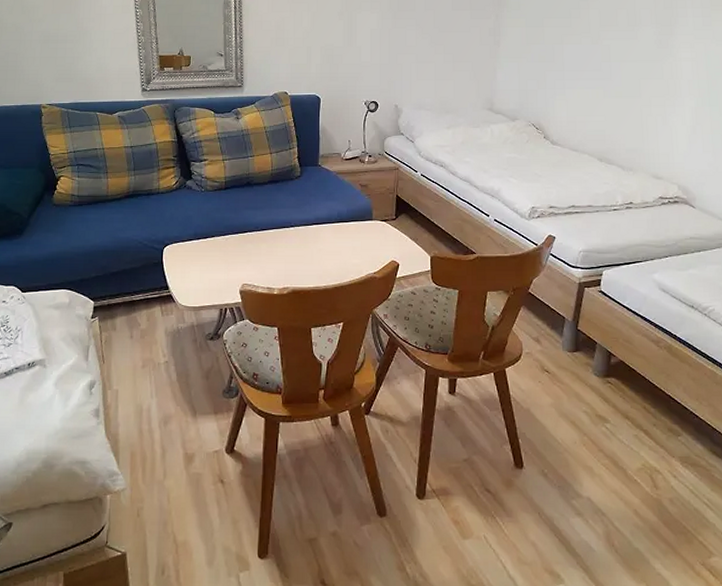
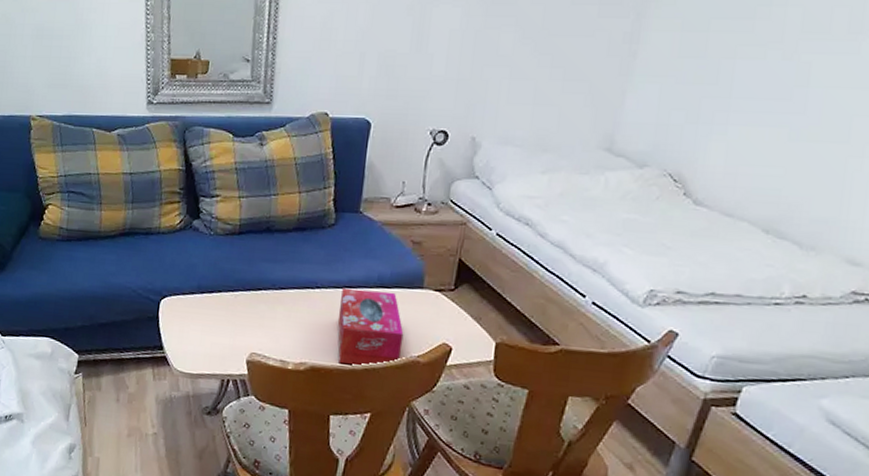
tissue box: none [310,225,362,286] -> present [337,287,404,367]

